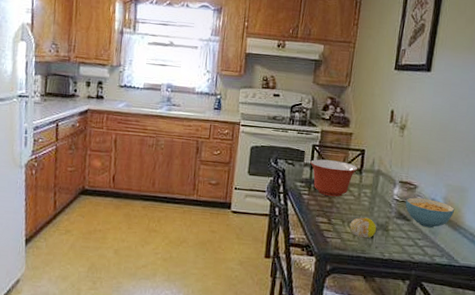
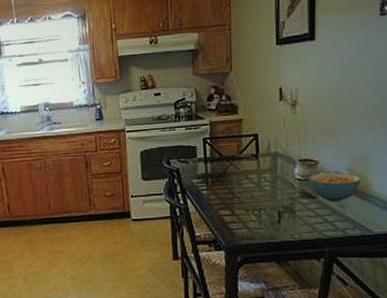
mixing bowl: present [310,159,358,197] -> none [203,150,254,188]
fruit: present [349,217,376,238] -> none [254,202,282,224]

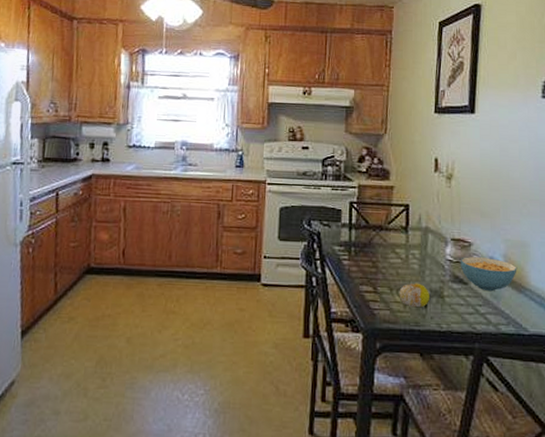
fruit: none [254,202,282,224] -> present [399,283,429,308]

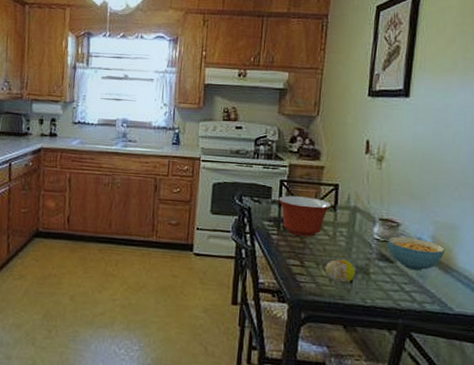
mixing bowl: none [348,218,403,261] -> present [278,195,332,237]

